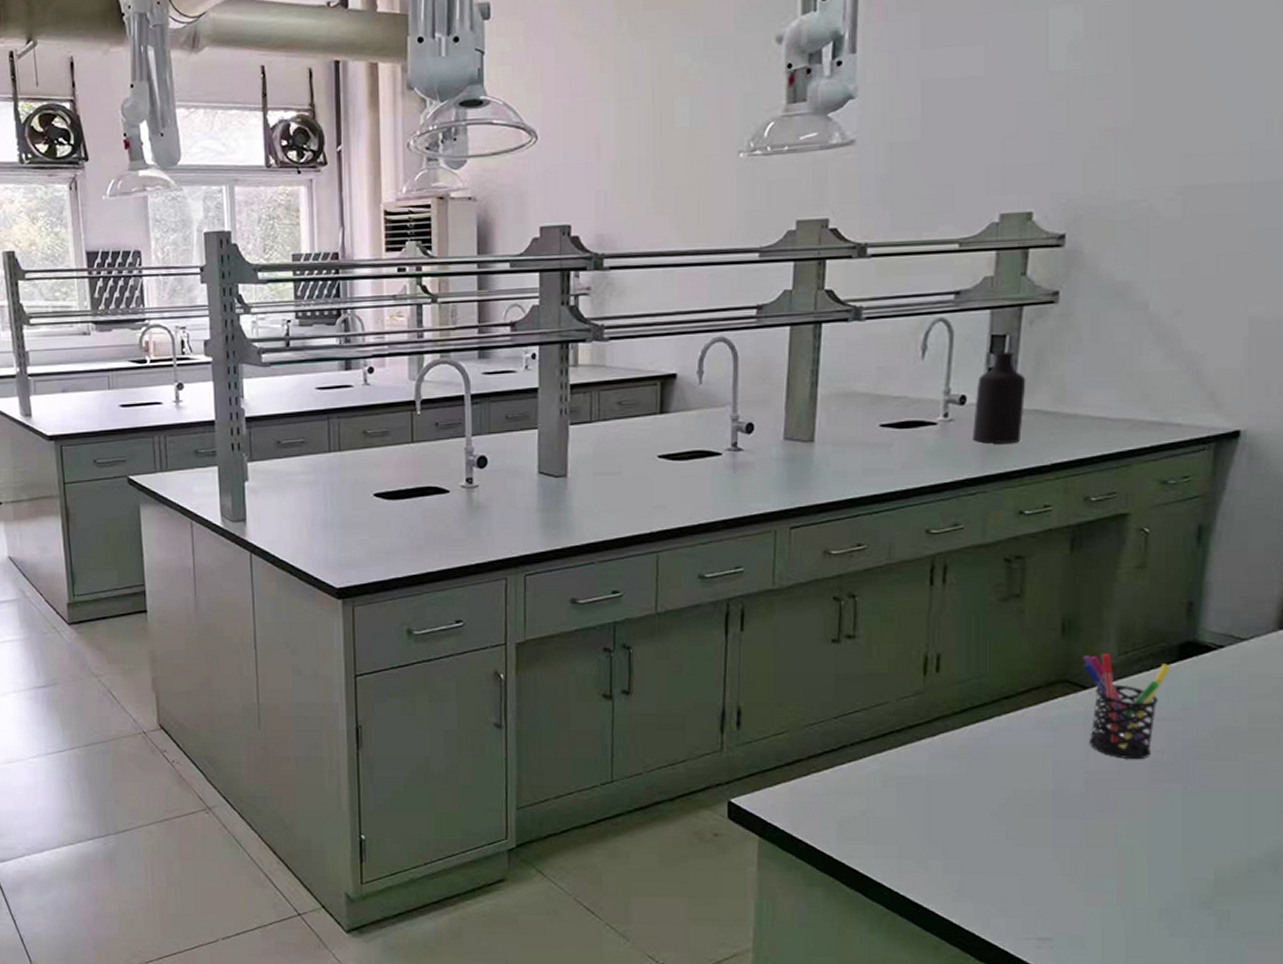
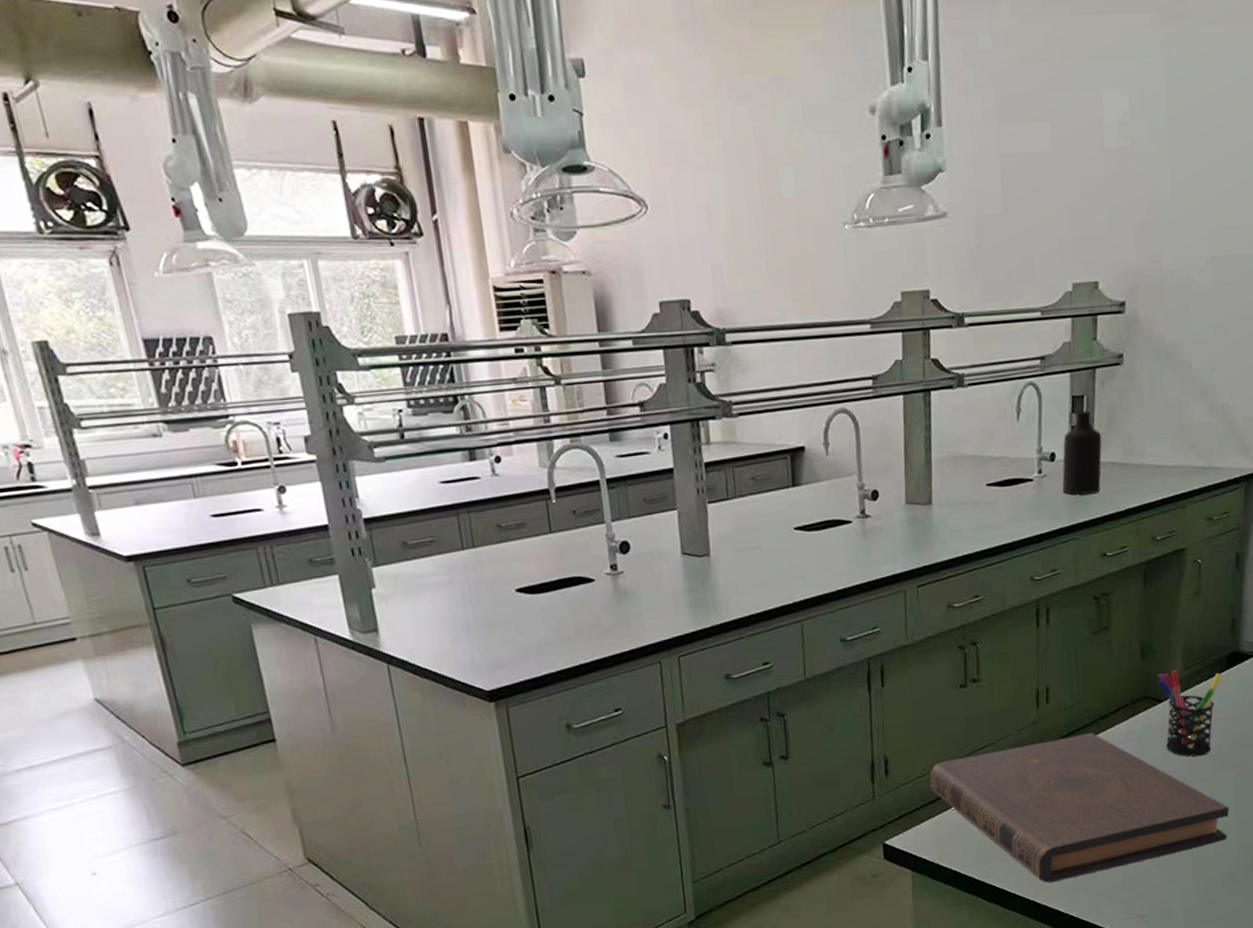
book: none [787,714,1173,879] -> present [929,733,1229,883]

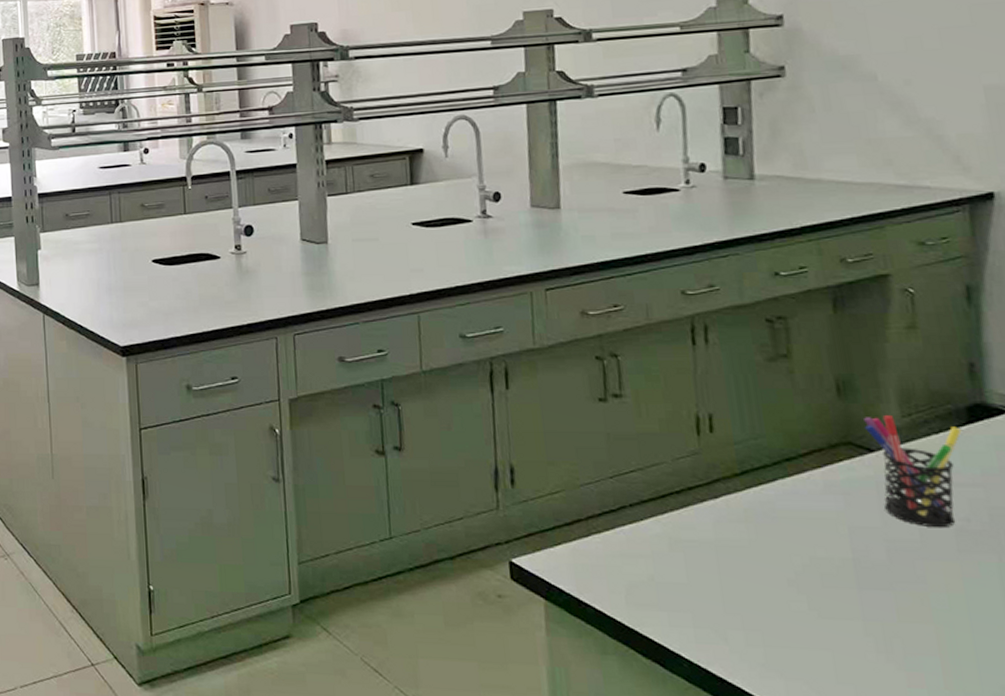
book: present [929,733,1229,883] -> none [563,475,995,652]
bottle: present [1062,410,1102,495] -> none [715,122,766,208]

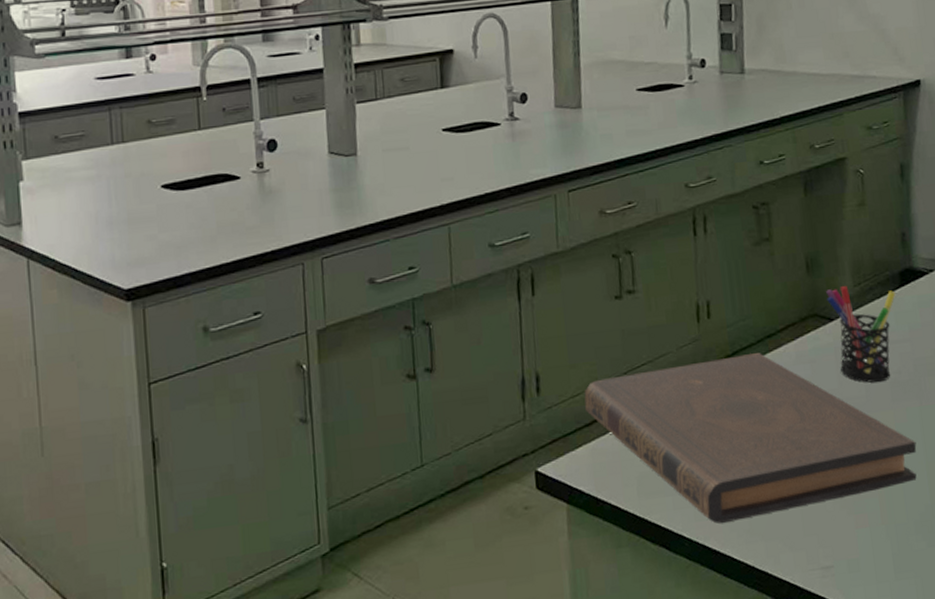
book: none [563,475,995,652] -> present [584,353,917,524]

